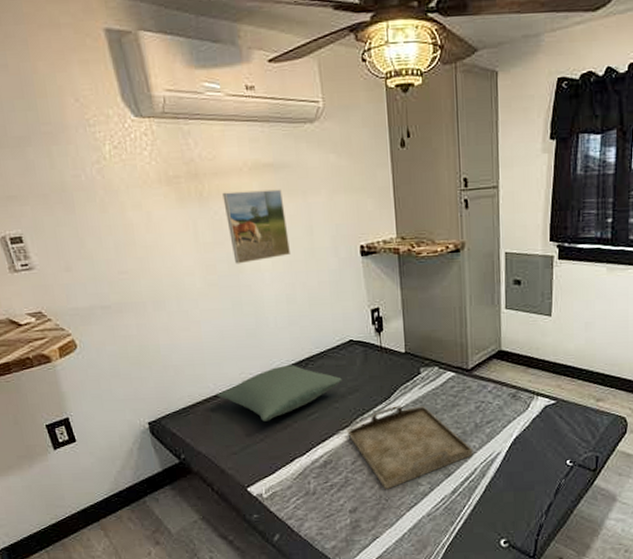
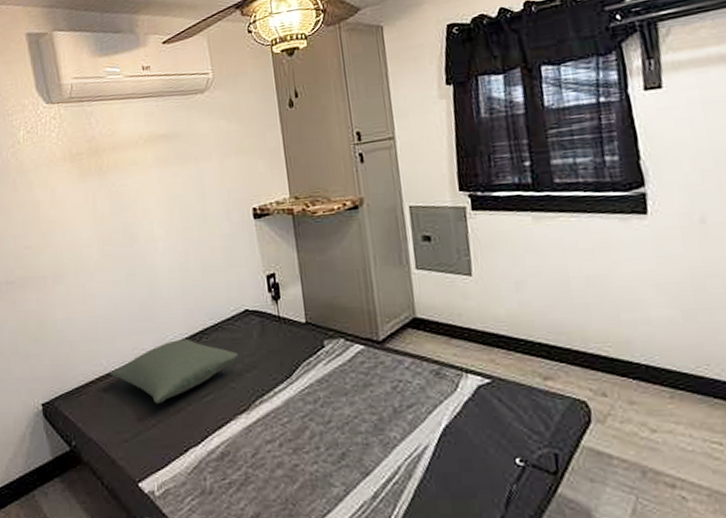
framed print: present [222,189,292,264] -> none [120,158,184,234]
serving tray: present [347,406,474,490] -> none [246,385,395,492]

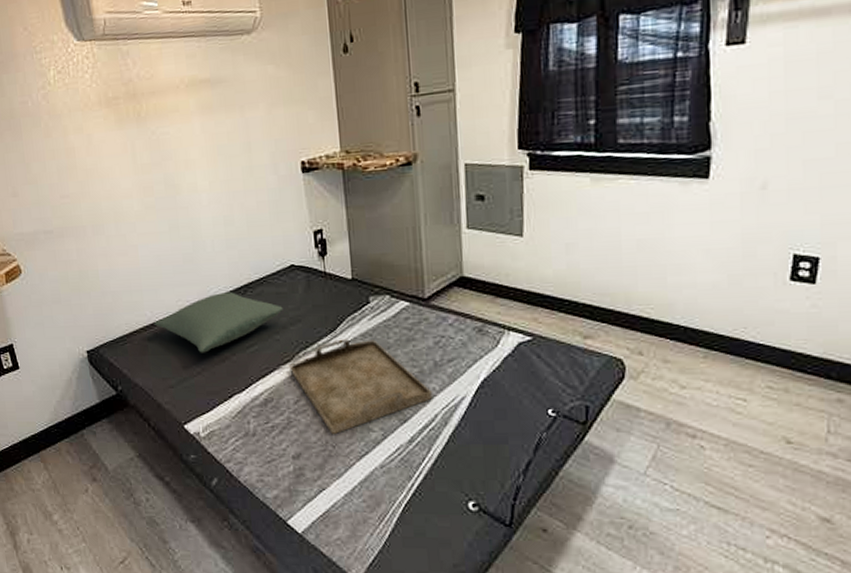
serving tray: none [246,385,395,492] -> present [289,339,433,435]

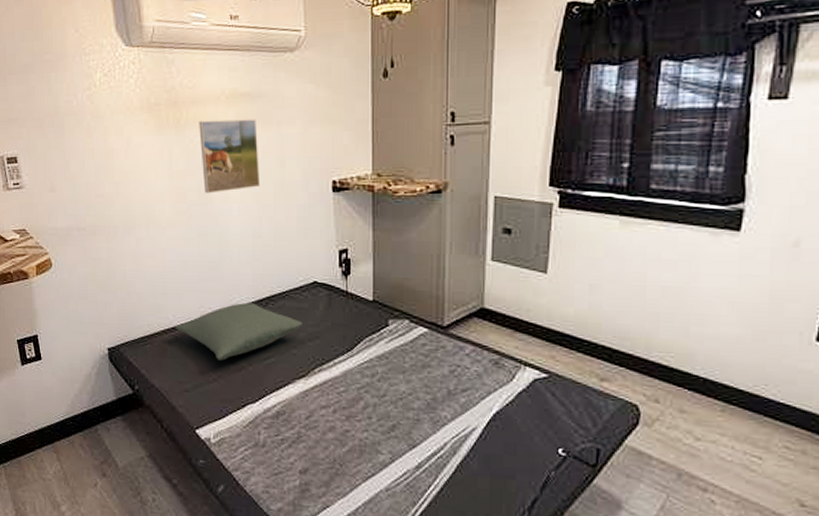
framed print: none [160,105,229,185] -> present [199,119,261,194]
serving tray: present [289,339,433,435] -> none [304,359,444,454]

